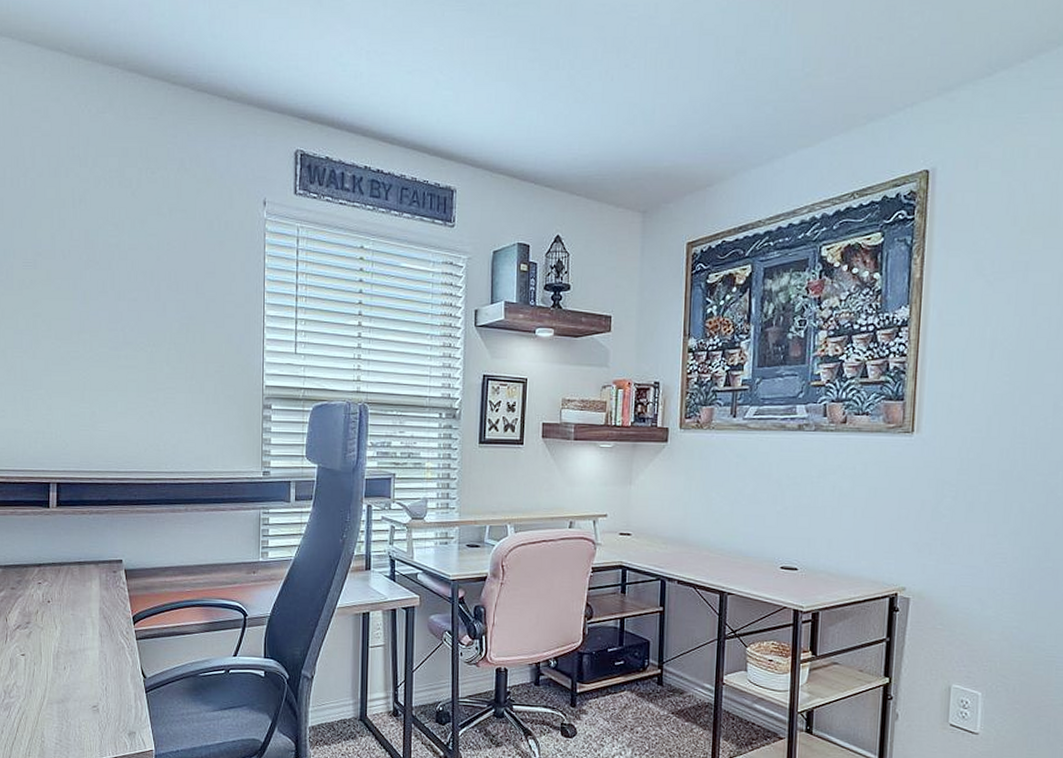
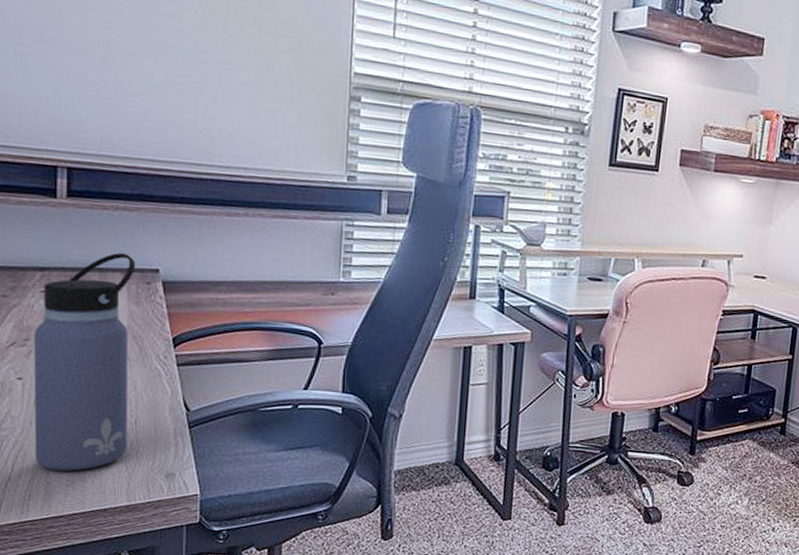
water bottle: none [32,549,106,731] -> present [33,253,136,471]

